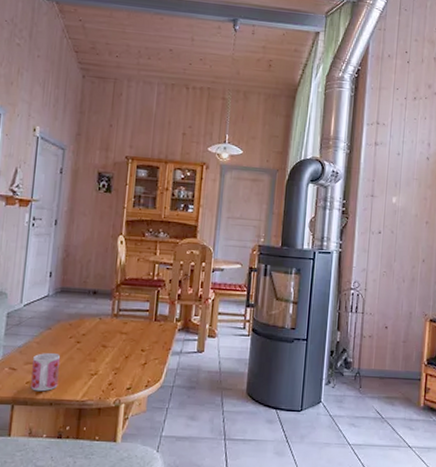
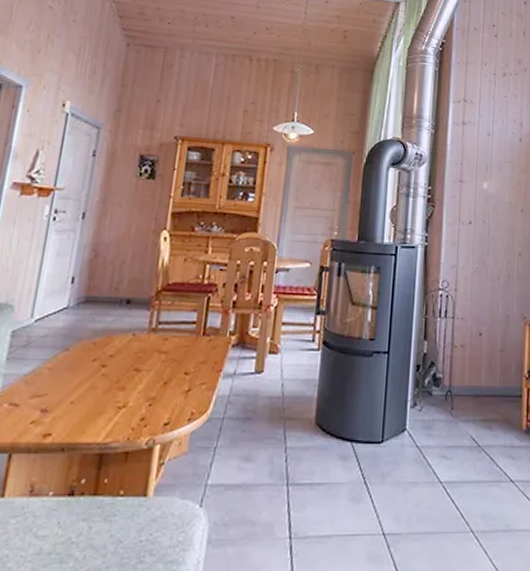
mug: present [30,353,61,392] -> none [36,382,79,434]

